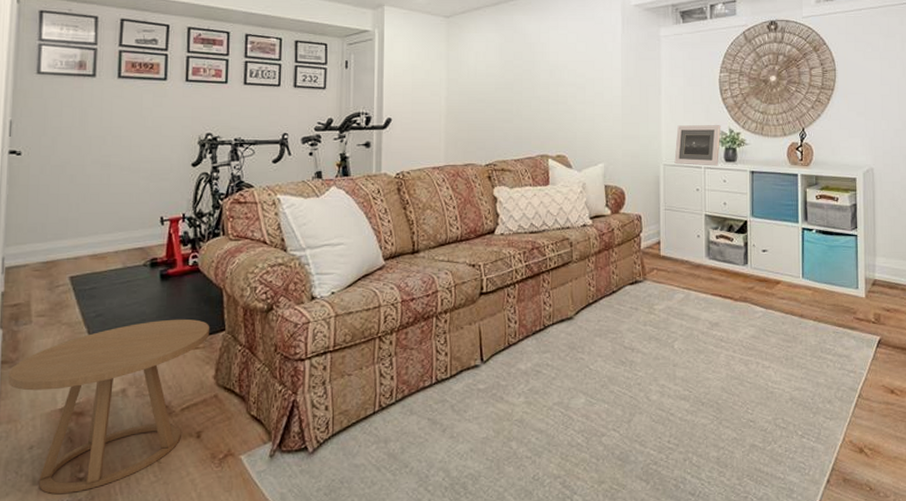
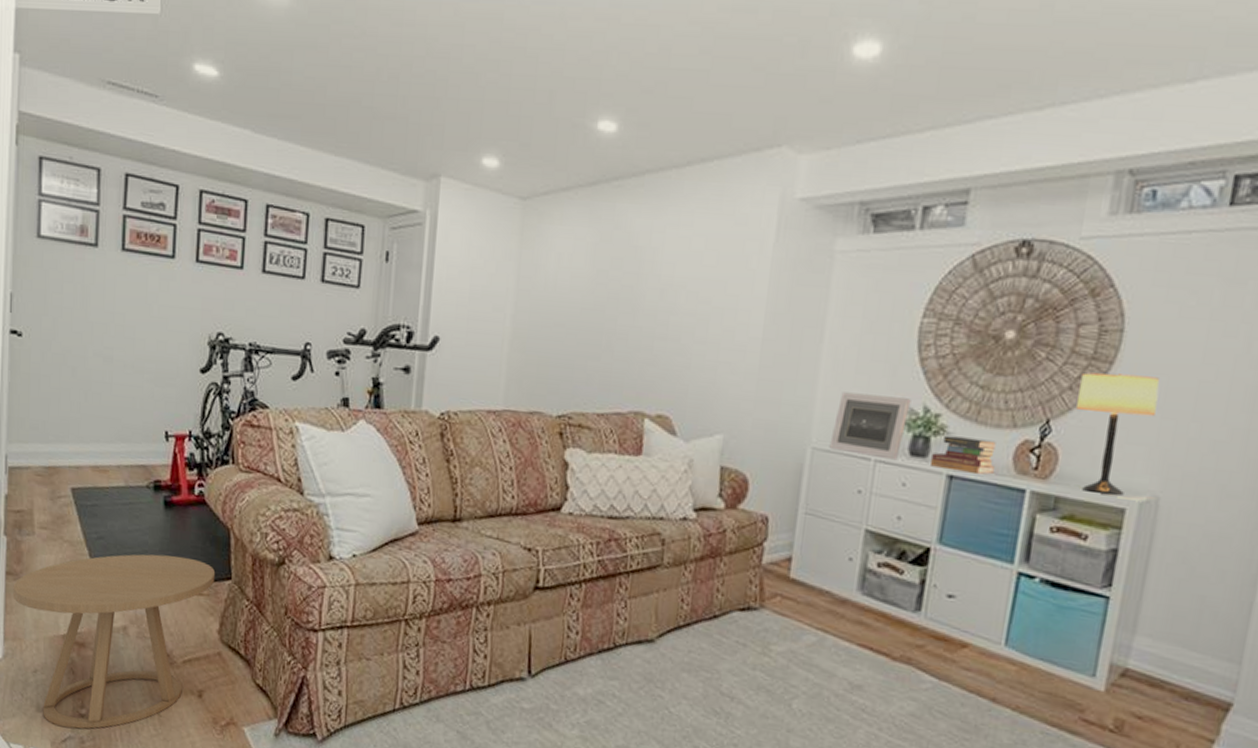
books: none [739,145,777,169] -> present [931,435,996,475]
table lamp: none [818,96,862,171] -> present [1076,372,1160,496]

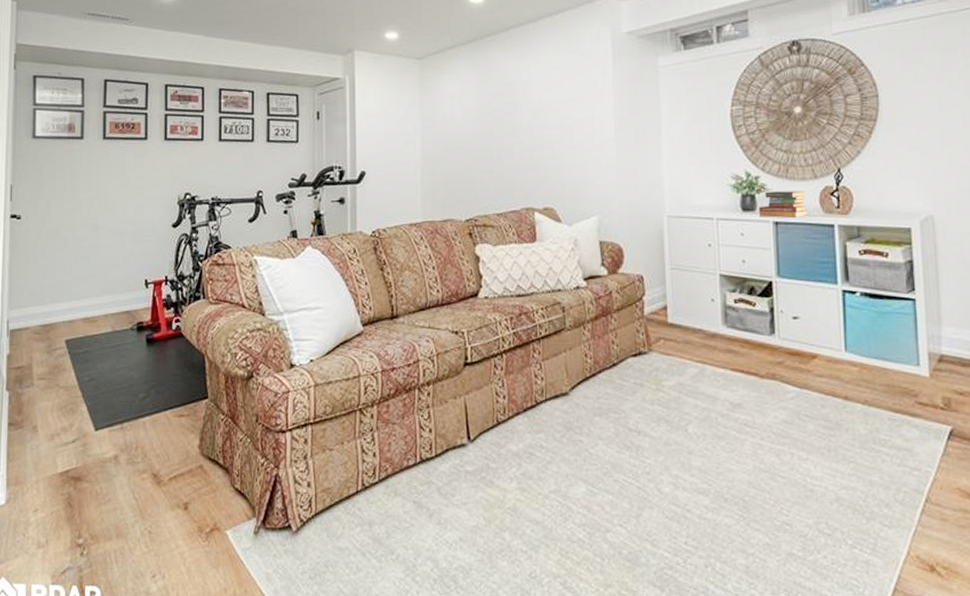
side table: present [13,554,216,729] -> none [15,385,194,560]
picture frame: present [829,392,912,461] -> none [680,168,736,217]
table lamp: present [1076,372,1160,496] -> none [856,126,915,220]

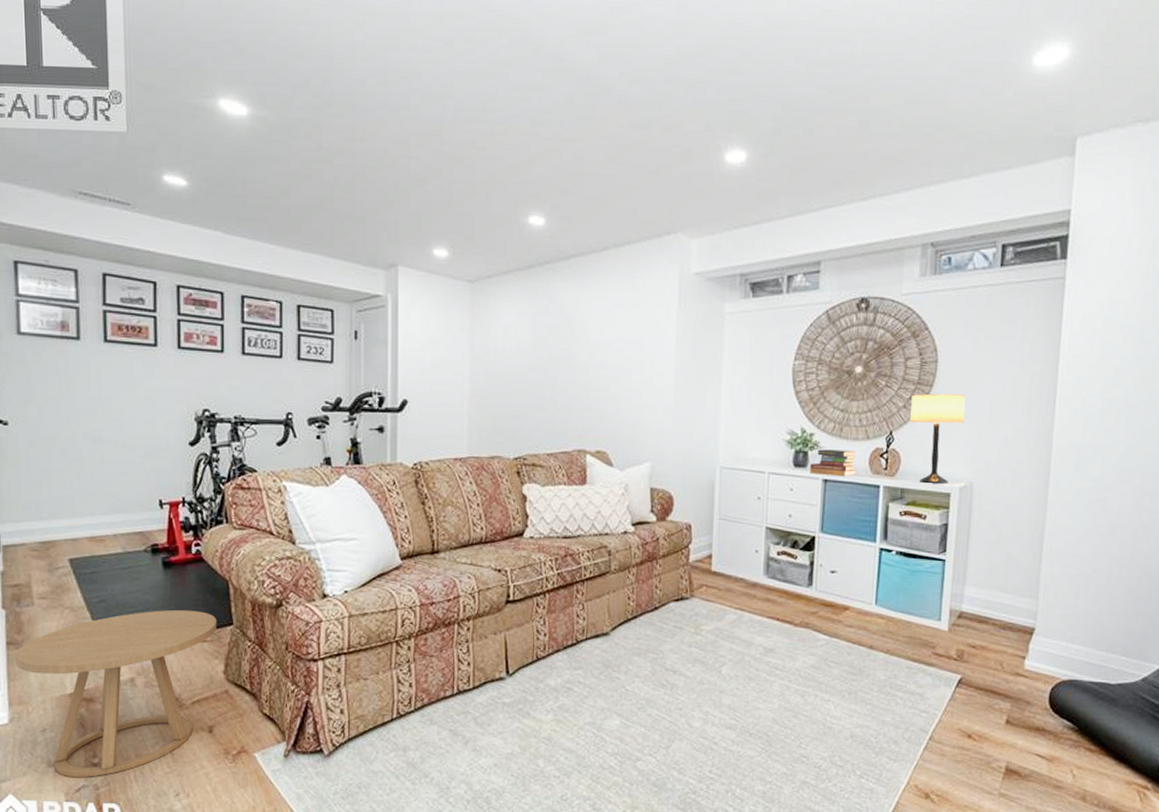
side table: none [15,385,194,560] -> present [15,609,218,778]
table lamp: none [856,126,915,220] -> present [910,393,966,485]

